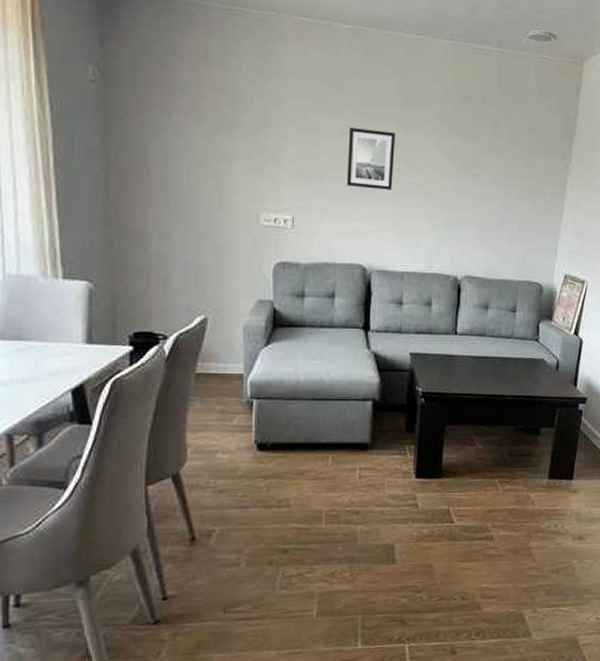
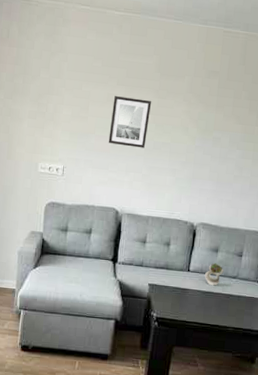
succulent plant: none [474,321,497,349] -> present [204,262,224,286]

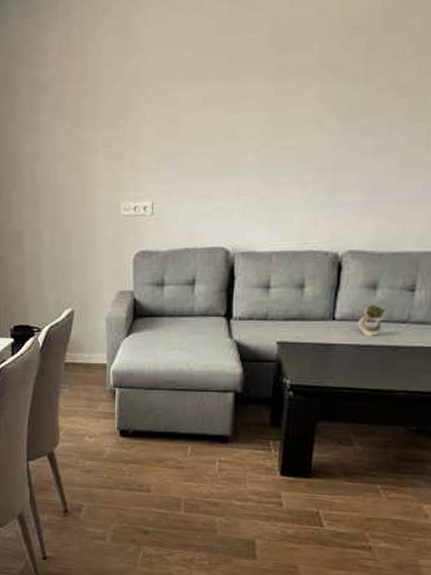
wall art: present [108,96,151,148] -> none [209,91,265,162]

